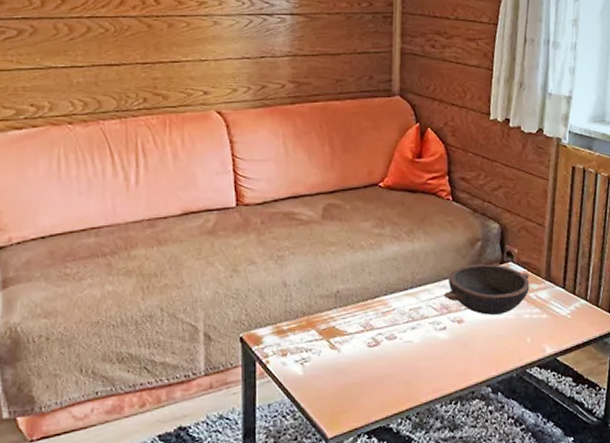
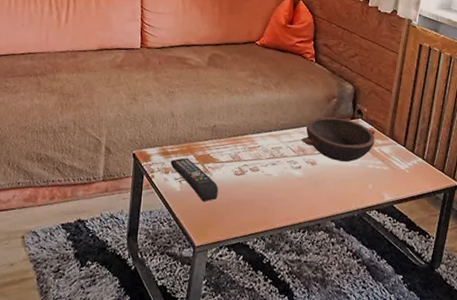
remote control: none [288,334,350,383] -> present [170,158,218,201]

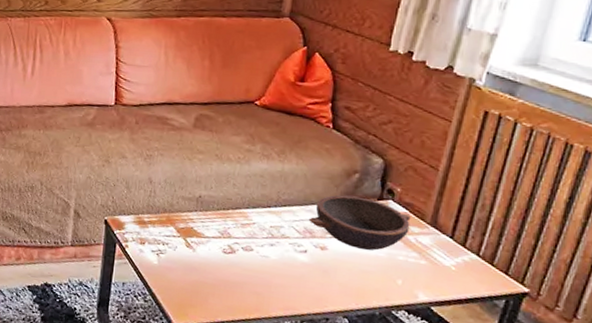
remote control: present [170,158,218,201] -> none [147,228,203,279]

